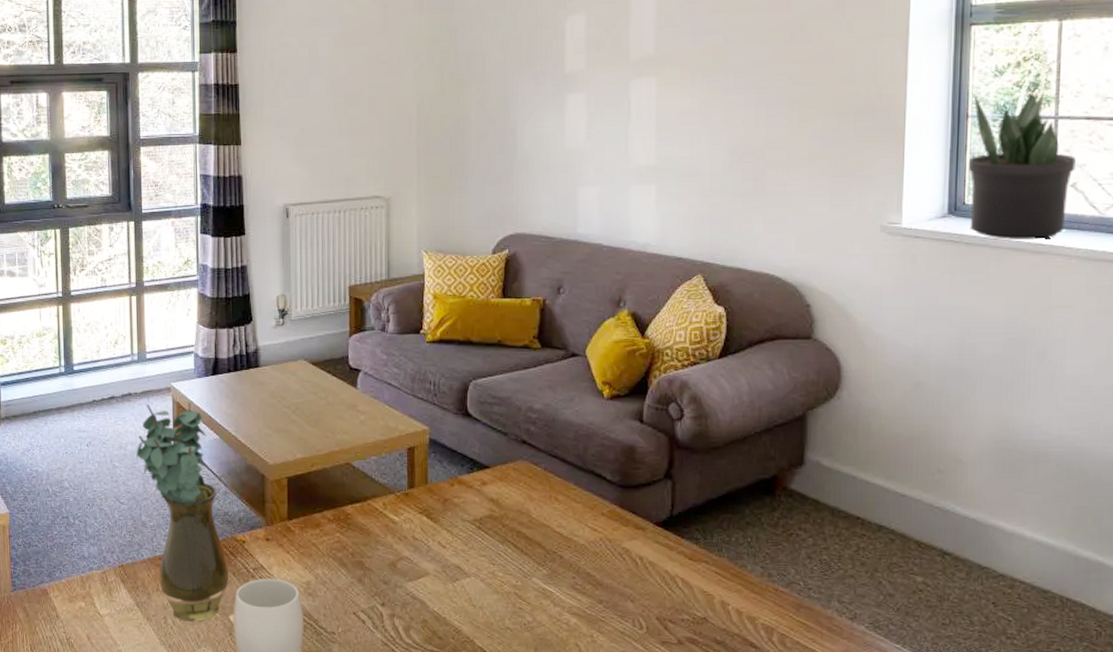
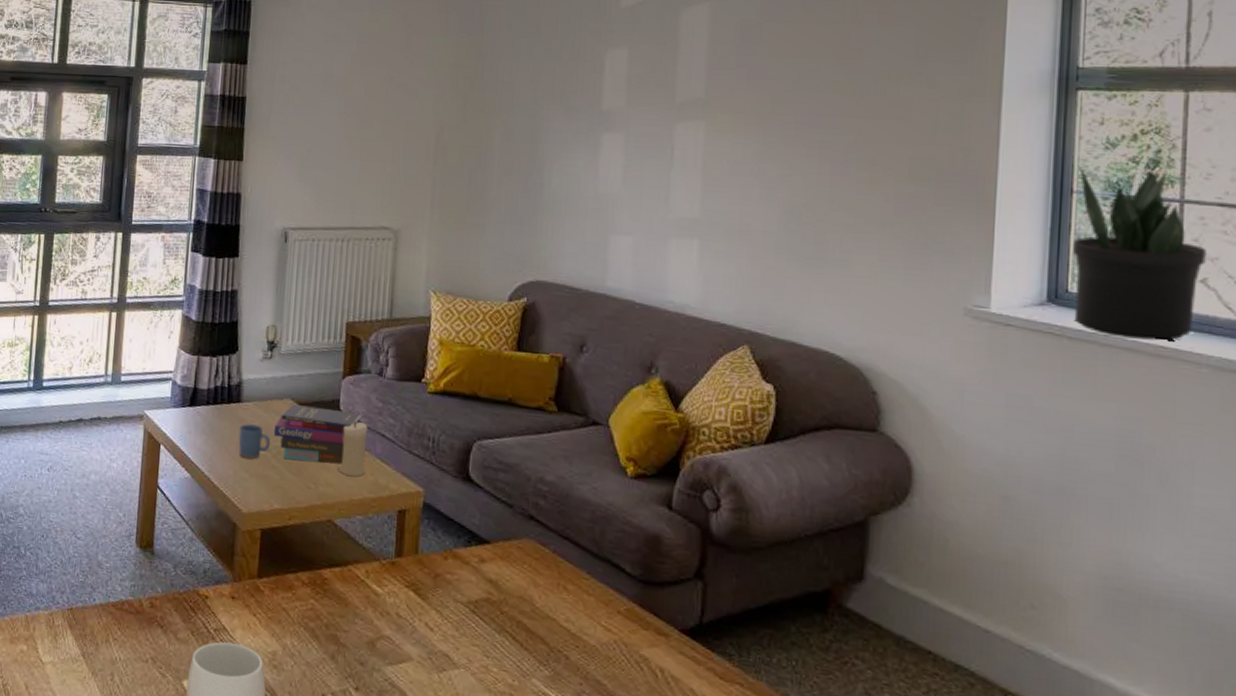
vase: present [136,402,229,622] -> none [99,430,187,683]
mug: none [260,386,290,416] -> present [238,424,271,459]
books: none [292,364,368,414] -> present [274,404,361,465]
candle: none [352,374,376,423] -> present [338,422,368,478]

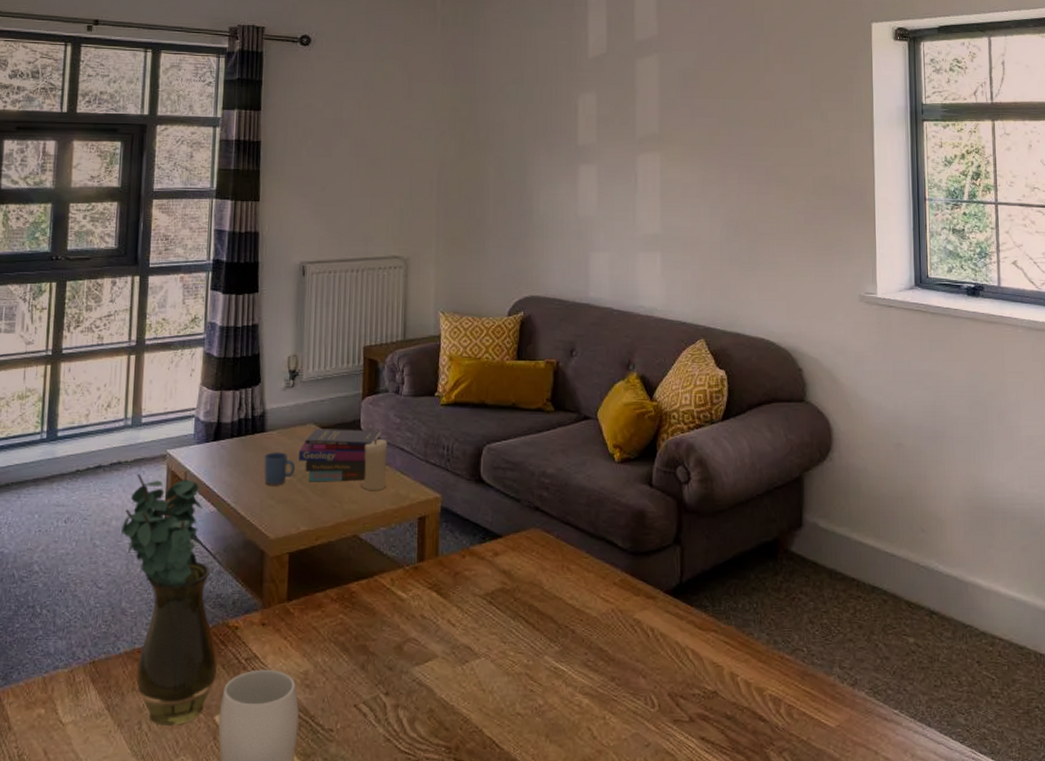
vase: none [99,430,187,683] -> present [121,470,217,726]
planter: present [1072,168,1206,341] -> none [928,181,1015,310]

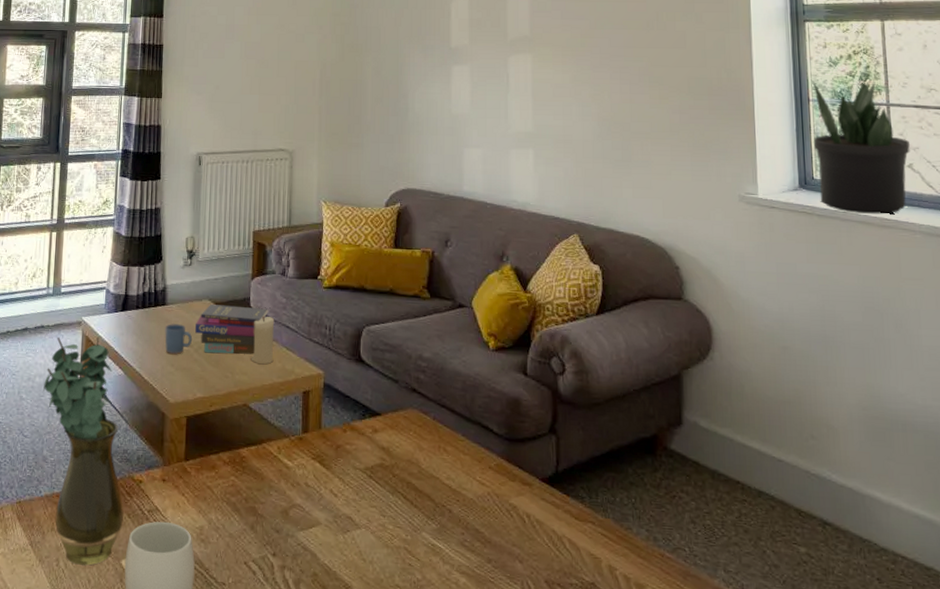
planter: none [928,181,1015,310] -> present [813,82,910,214]

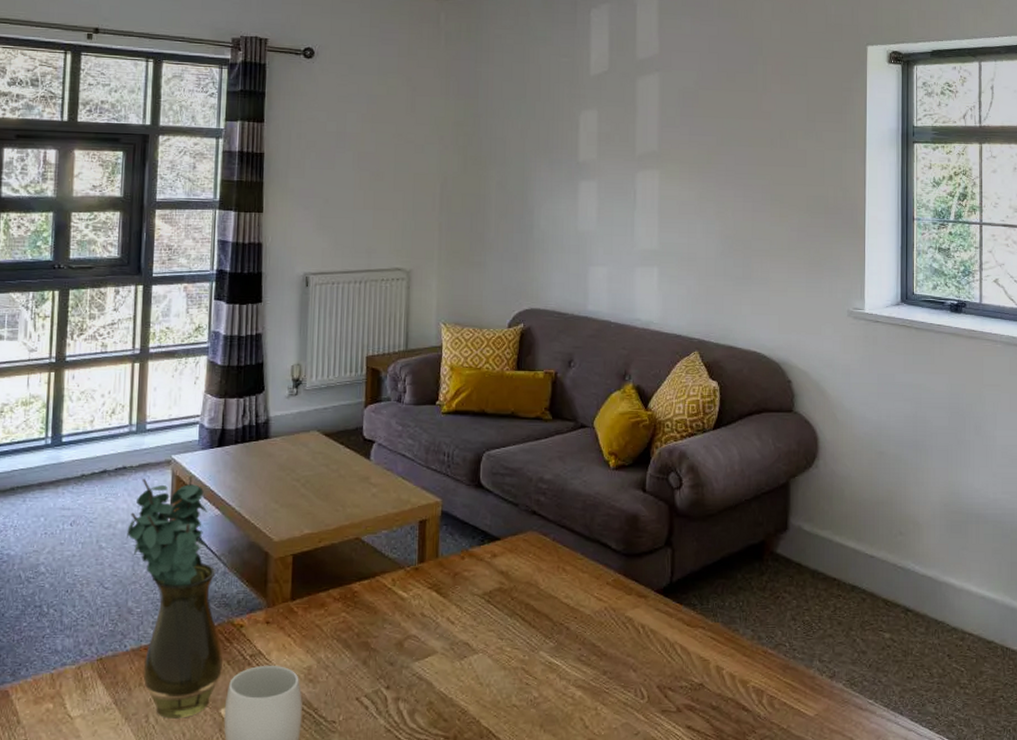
mug: present [165,324,193,354] -> none [268,458,300,489]
books: present [195,304,268,355] -> none [302,436,383,487]
candle: present [251,317,275,365] -> none [363,446,390,496]
planter: present [813,82,910,214] -> none [915,201,997,326]

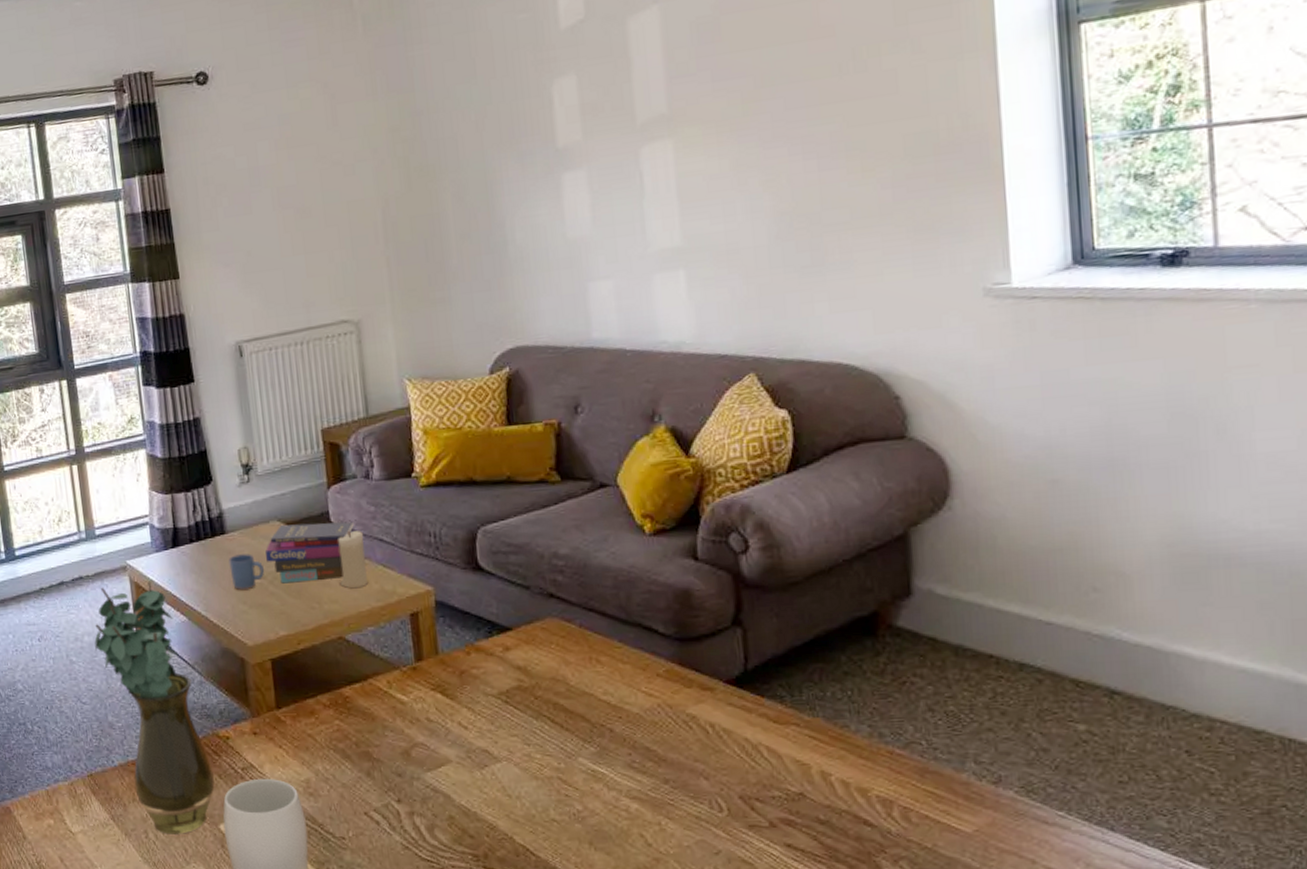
mug: none [268,458,300,489] -> present [228,554,265,590]
books: none [302,436,383,487] -> present [266,521,354,584]
candle: none [363,446,390,496] -> present [338,531,368,589]

